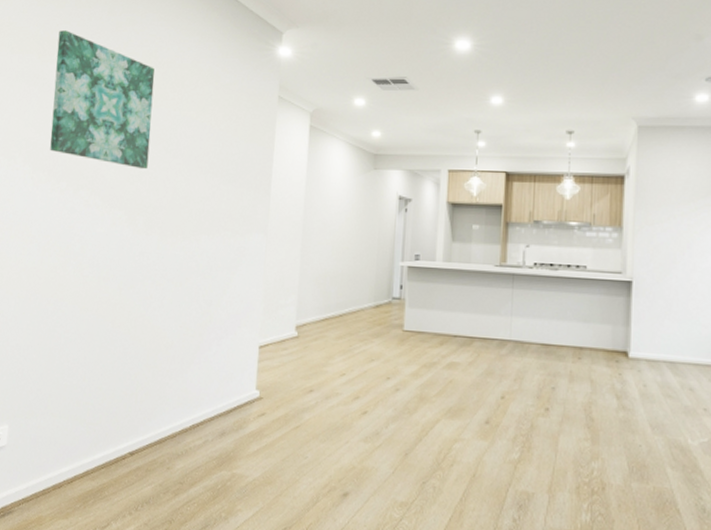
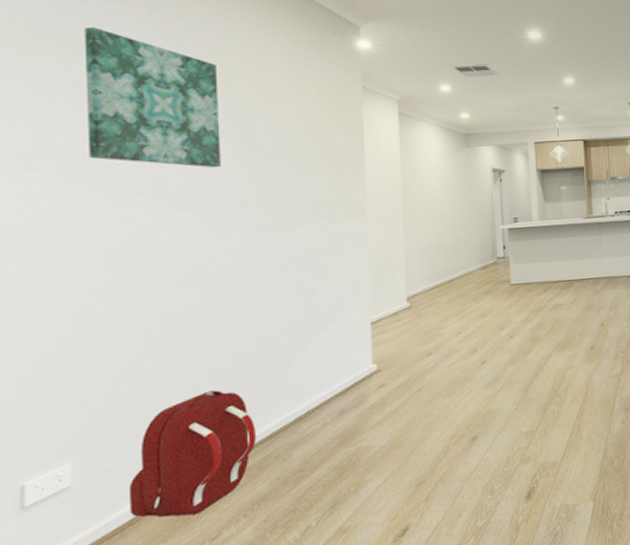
backpack: none [44,384,148,500] -> present [128,390,256,518]

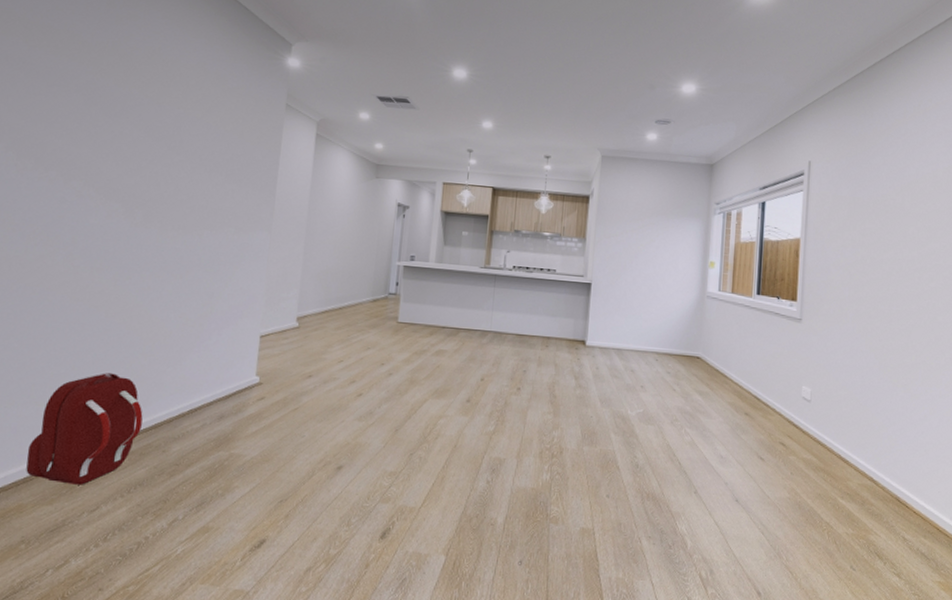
wall art: present [84,27,221,168] -> none [37,16,158,164]

